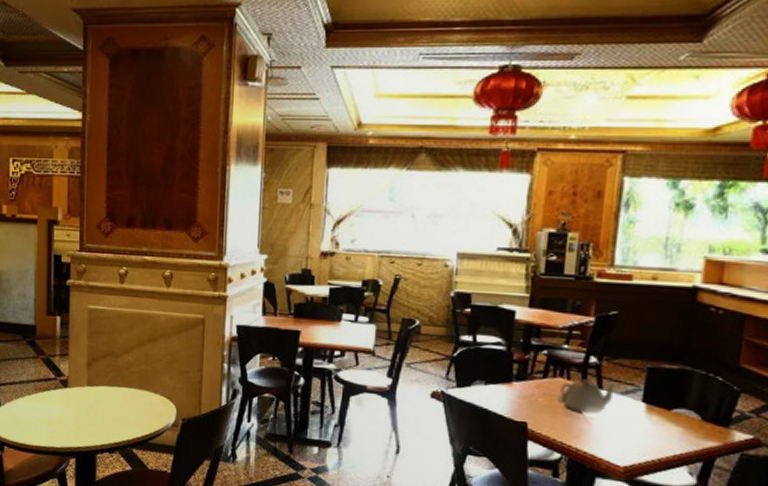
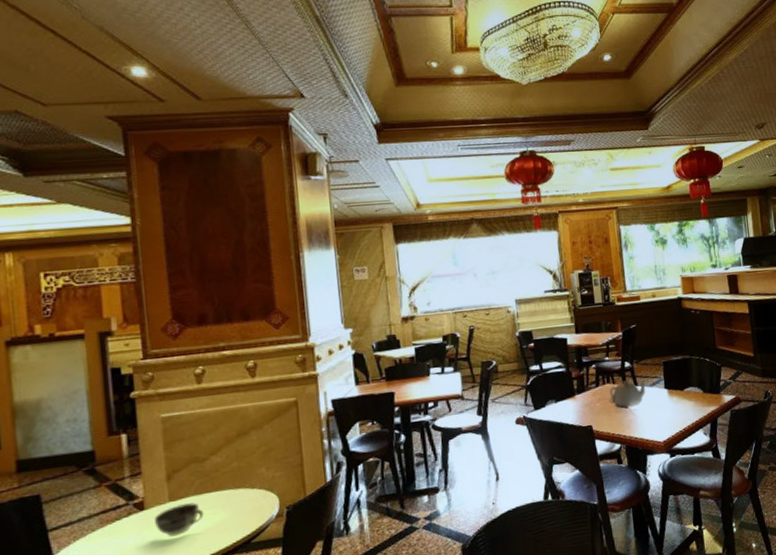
teacup: none [75,390,113,419] -> present [154,502,204,538]

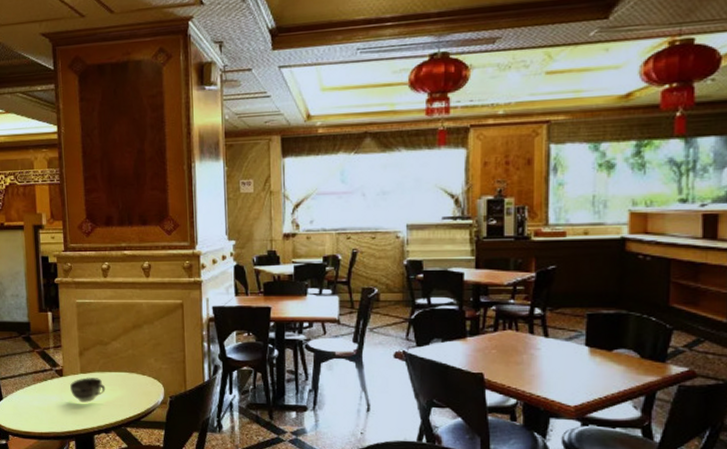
teapot: present [608,379,648,408] -> none [508,329,563,361]

